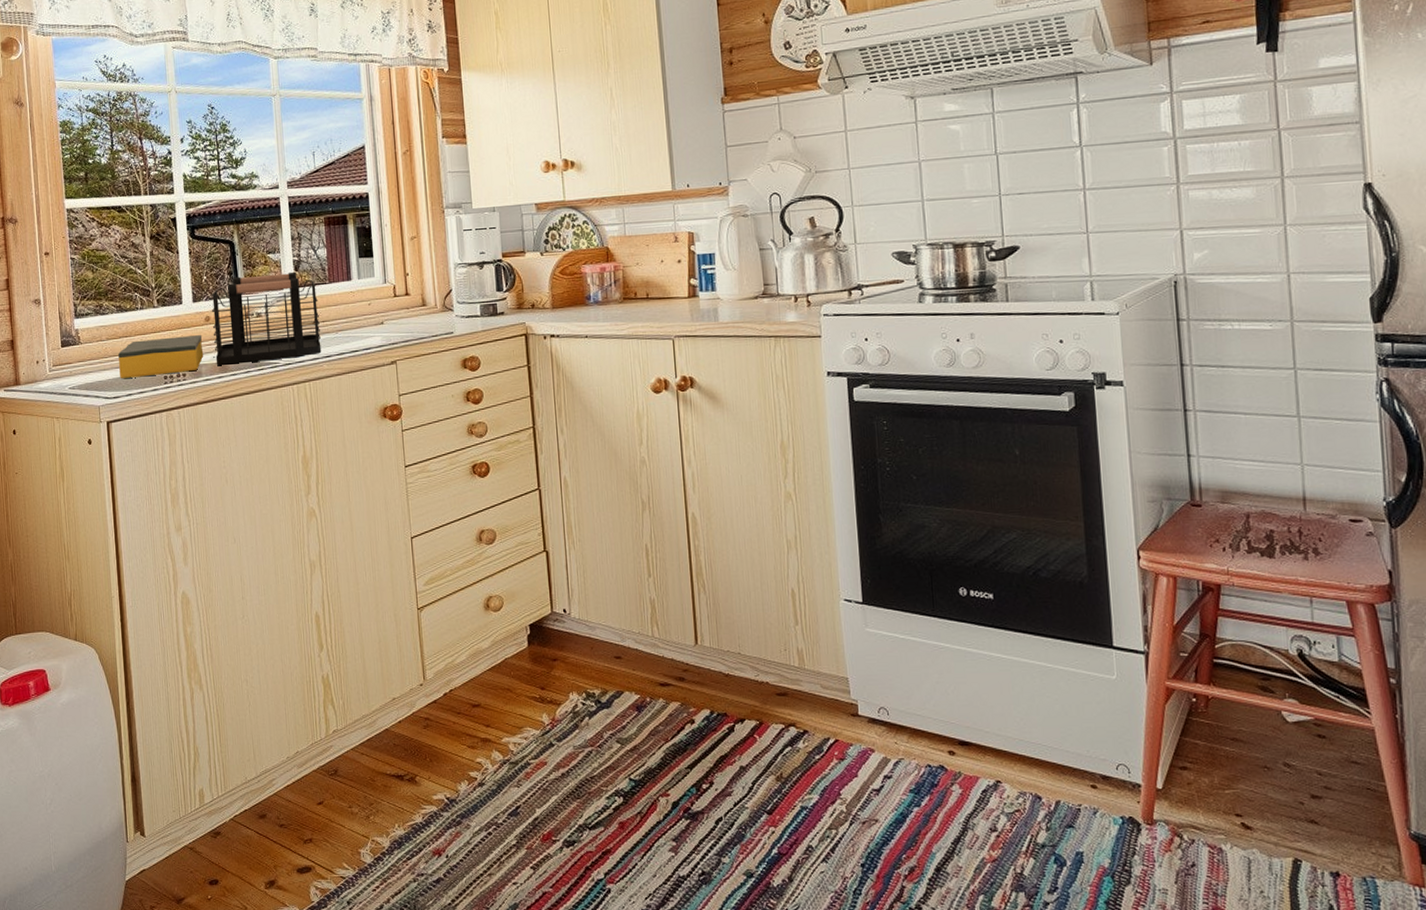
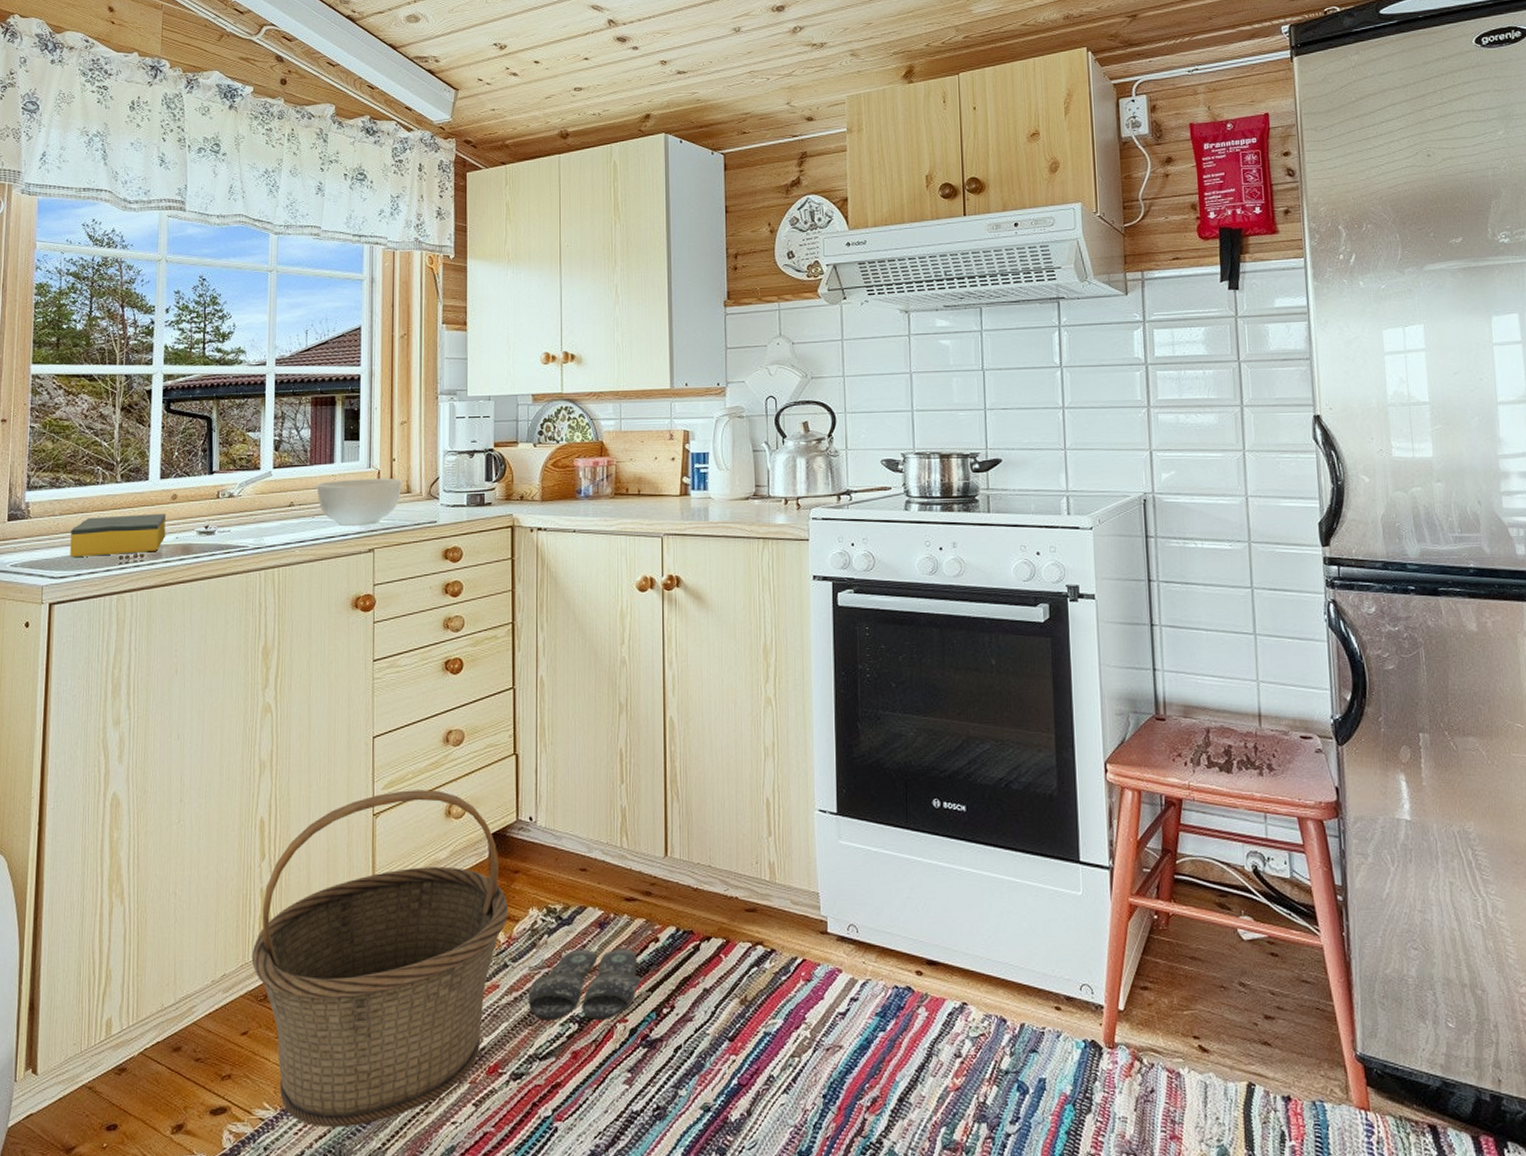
dish rack: present [211,271,322,366] -> none [178,451,296,548]
basket: none [319,585,551,886] -> present [251,790,509,1128]
bowl: none [337,292,418,341] -> present [317,478,403,527]
slippers: none [575,729,680,794] -> present [529,948,642,1020]

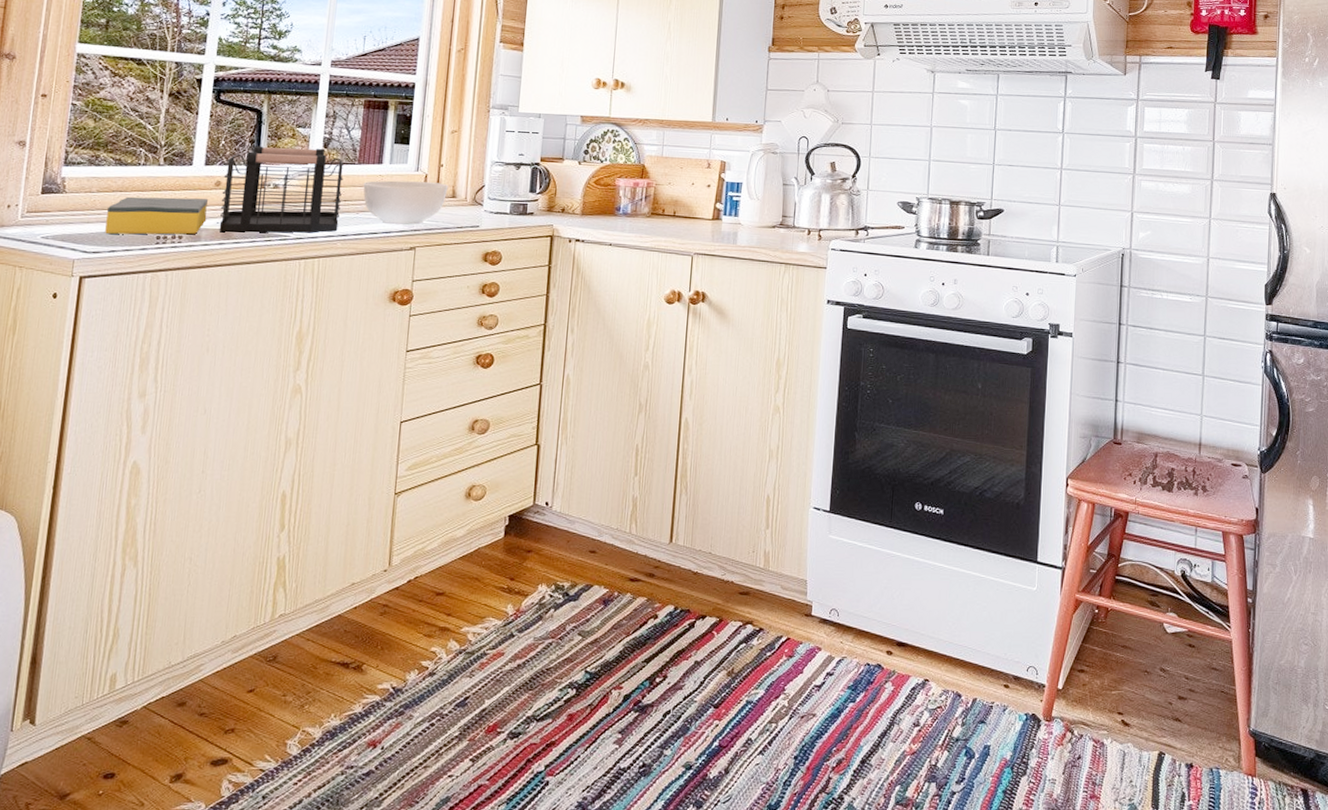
dish rack: none [178,451,296,548] -> present [219,145,344,233]
basket: present [251,790,509,1128] -> none [263,472,519,779]
slippers: present [529,948,642,1020] -> none [531,623,639,686]

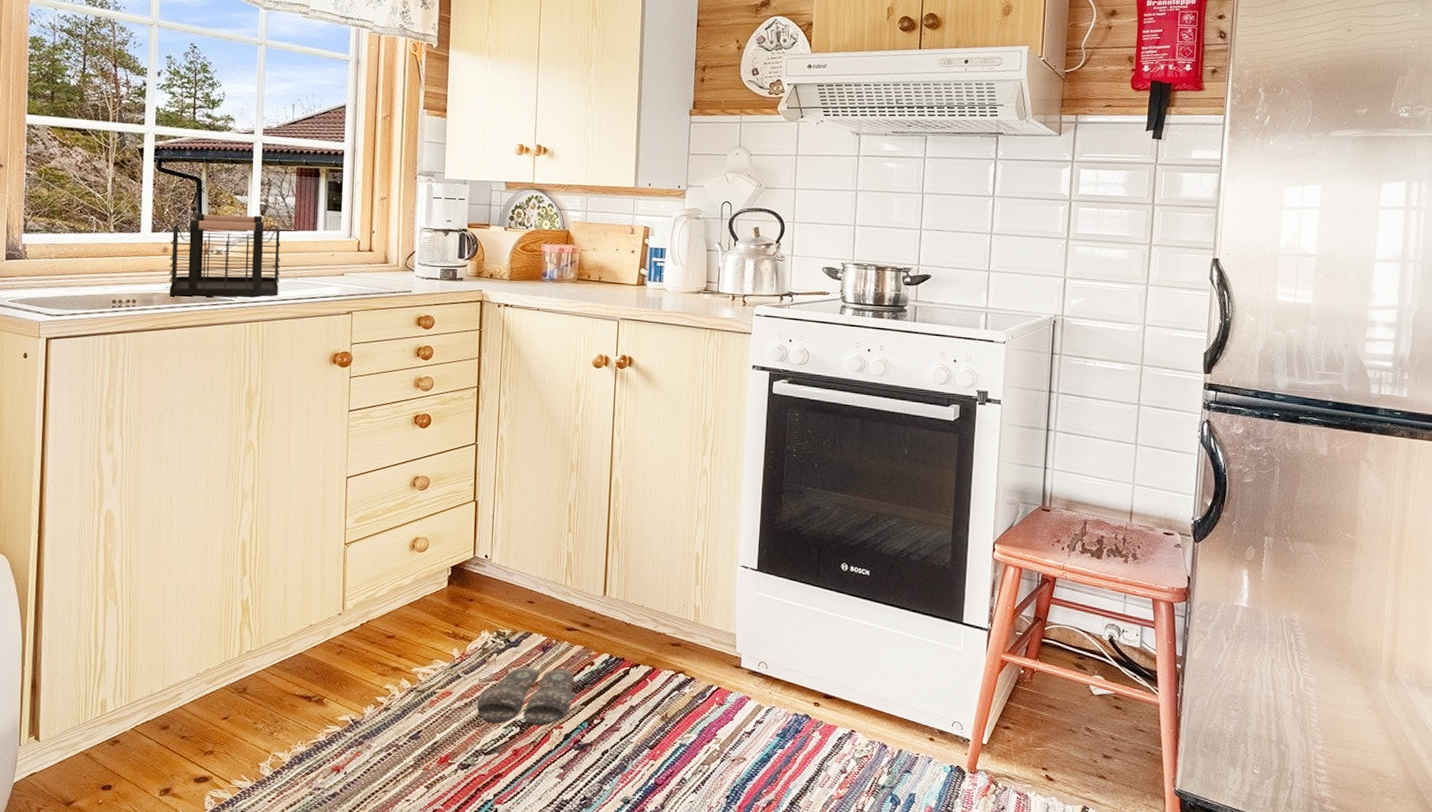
sponge: present [105,196,209,235] -> none [66,262,158,299]
bowl: present [363,180,449,225] -> none [300,246,381,290]
slippers: none [531,623,639,686] -> present [477,667,577,726]

